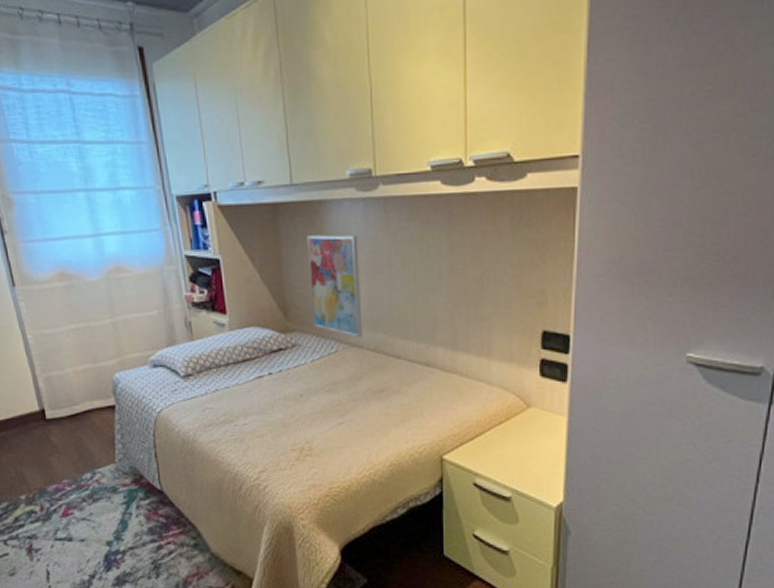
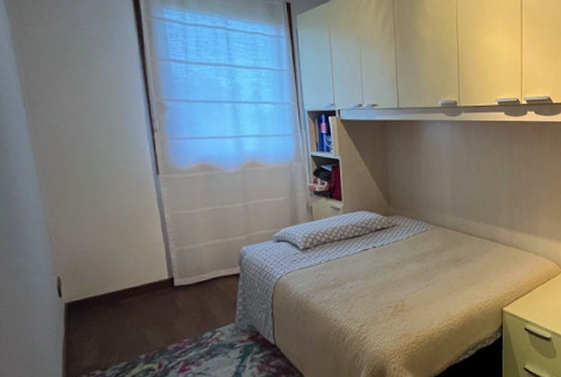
wall art: present [307,234,363,338] -> none [408,145,447,221]

